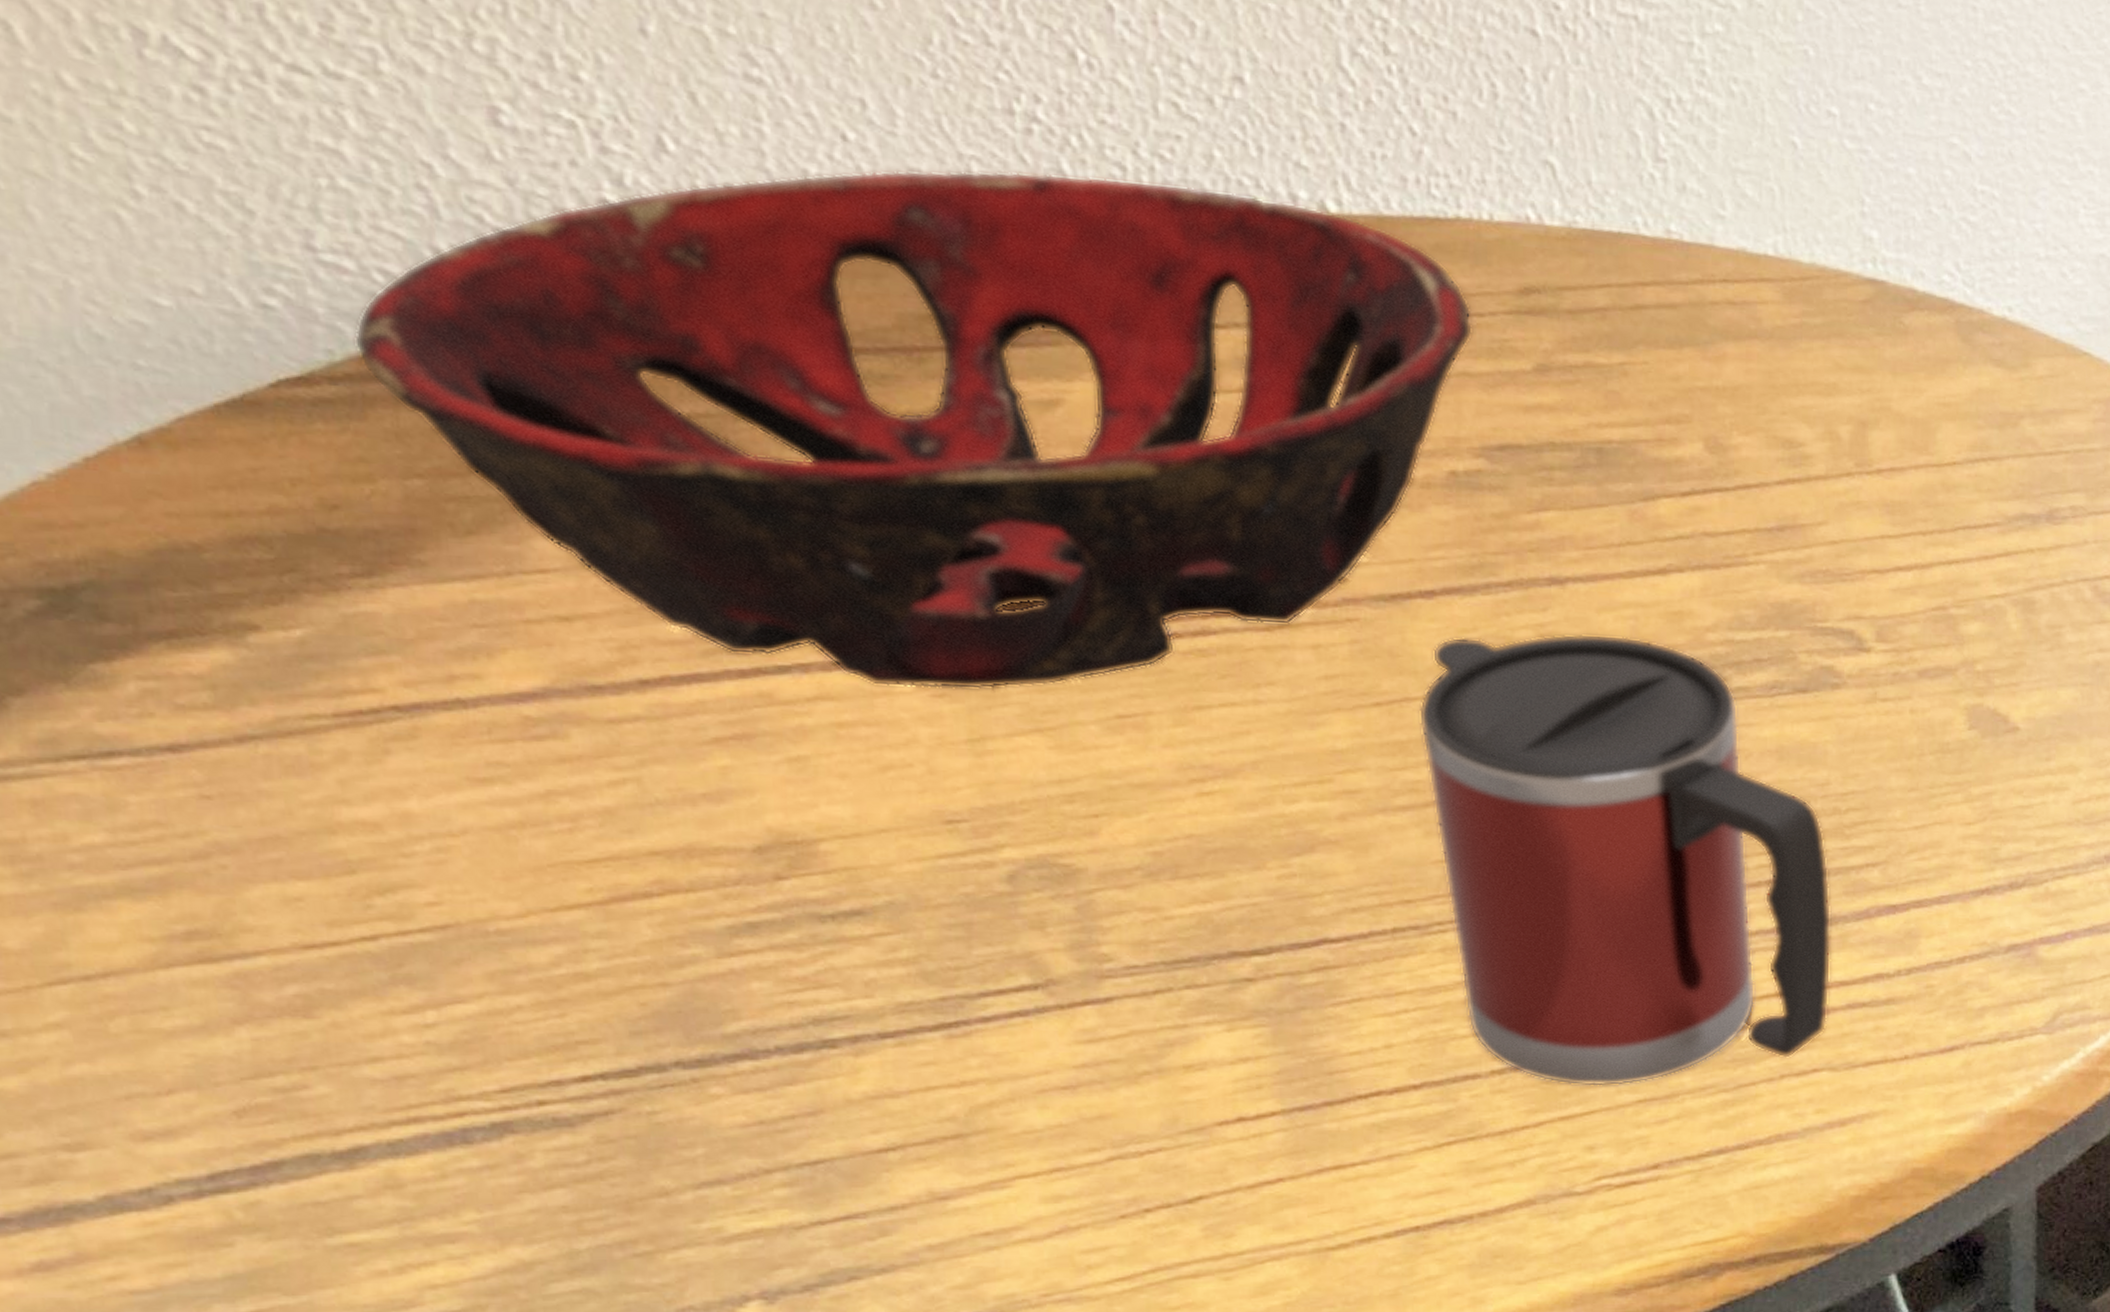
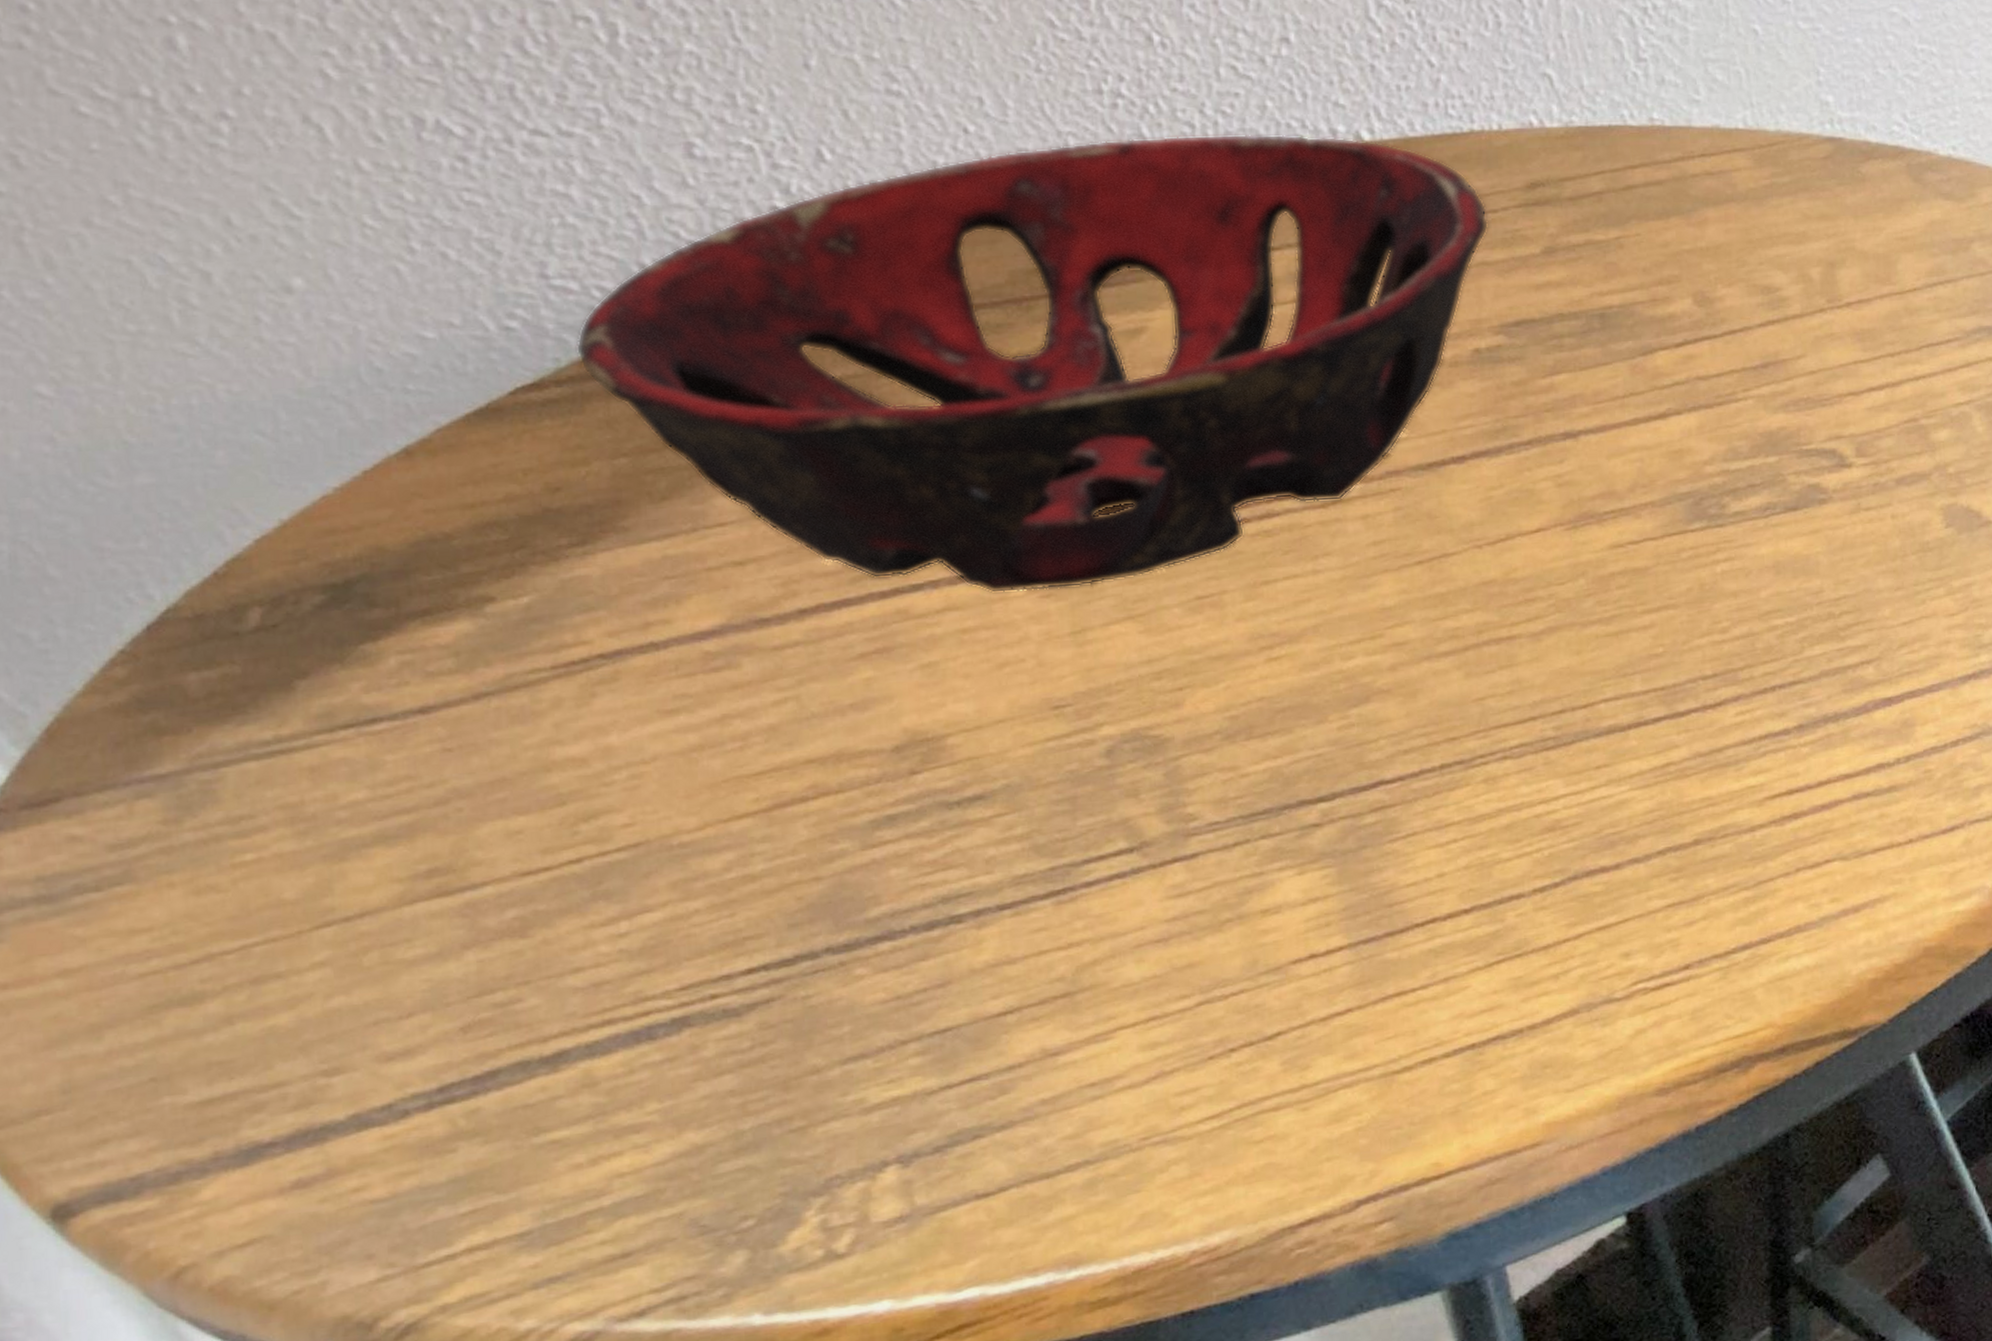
mug: present [1418,633,1832,1086] -> none [1455,477,1837,897]

